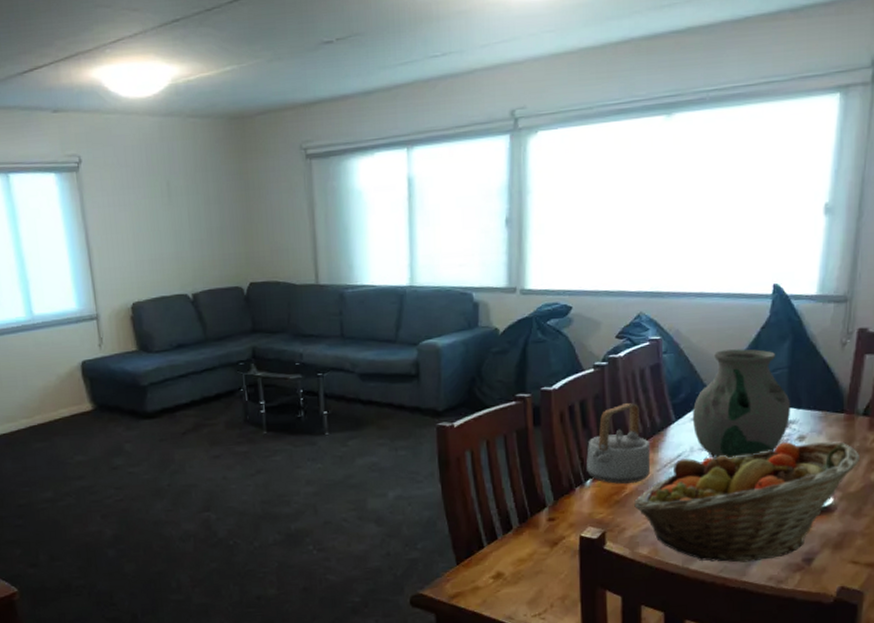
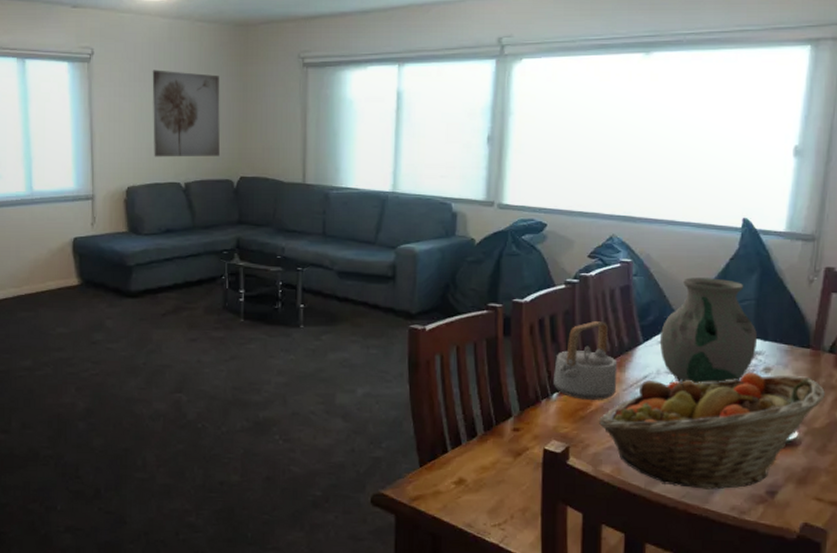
wall art: none [146,174,226,269] -> present [152,70,220,157]

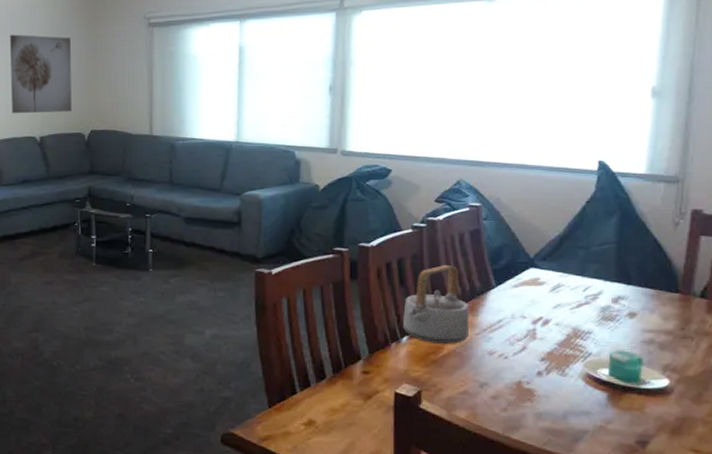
fruit basket: present [599,372,825,490] -> none [452,317,698,438]
vase: present [659,277,758,384] -> none [513,221,620,329]

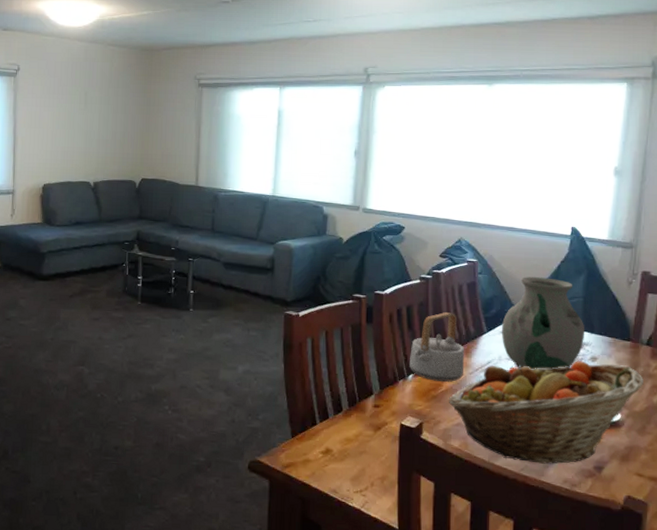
wall art: present [9,34,72,114] -> none [68,85,127,160]
fruit basket: none [452,317,698,438] -> present [449,361,644,464]
vase: none [513,221,620,329] -> present [501,277,585,370]

